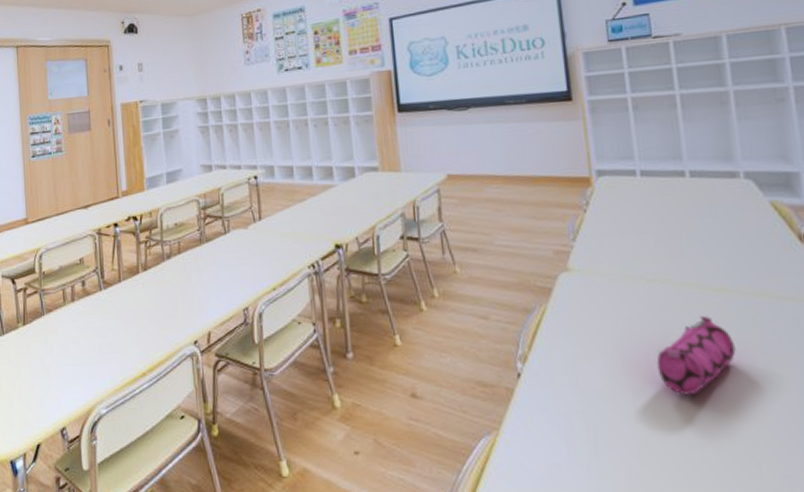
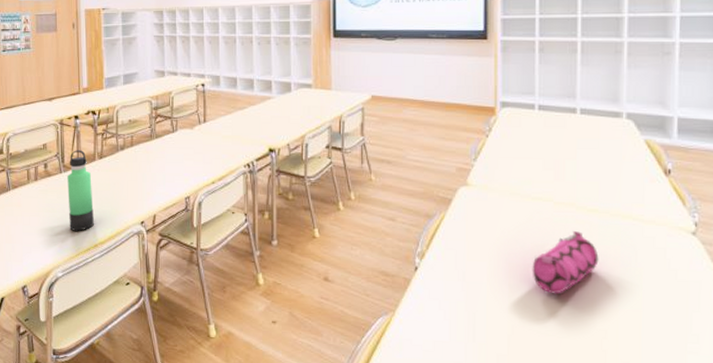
thermos bottle: none [108,262,140,358] -> present [67,150,94,231]

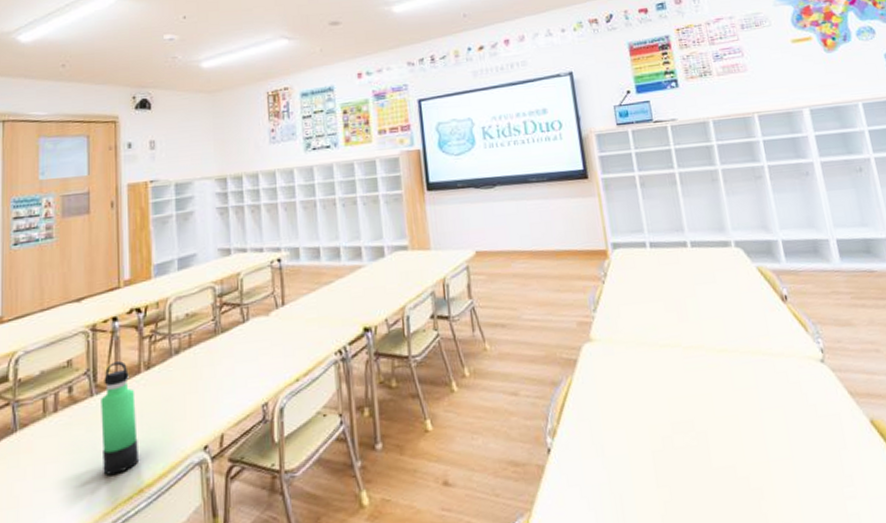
pencil case: present [532,231,599,294] -> none [672,376,739,456]

